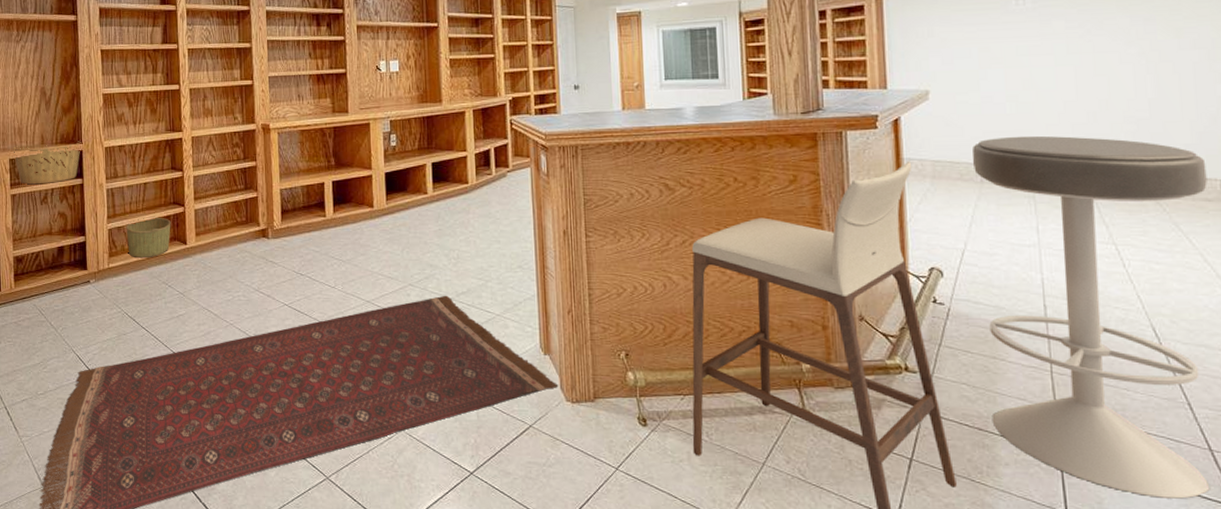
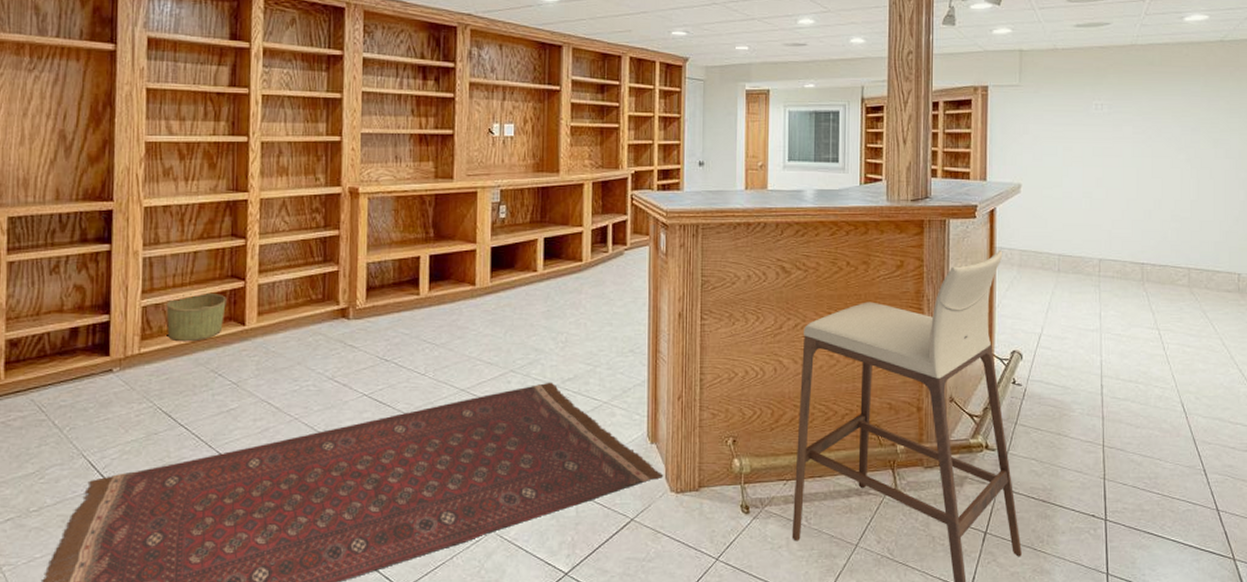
basket: present [13,141,82,185] -> none [13,198,113,250]
bar stool: present [972,135,1210,499] -> none [1052,229,1229,555]

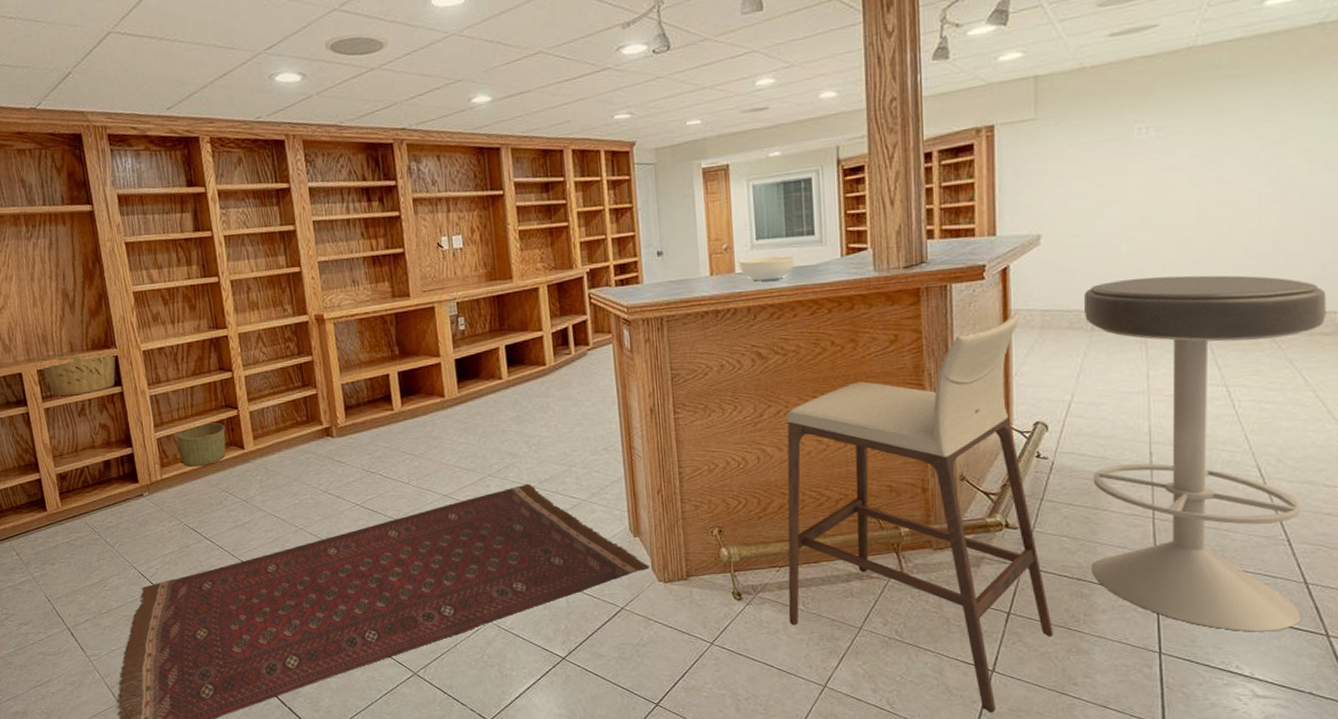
basket: none [13,198,113,250] -> present [39,345,116,397]
bowl: none [771,178,820,200] -> present [738,255,795,282]
bar stool: none [1052,229,1229,555] -> present [1083,275,1327,632]

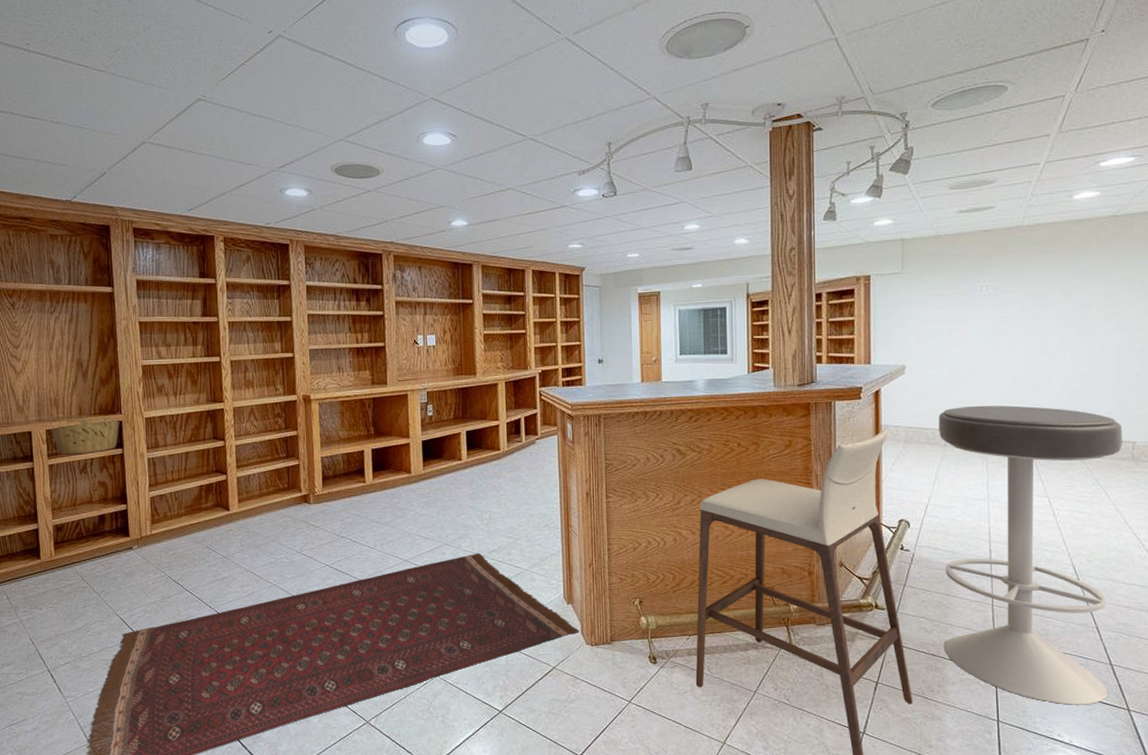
basket: present [175,422,226,467] -> none [168,485,214,525]
bowl: present [738,255,795,282] -> none [664,369,711,389]

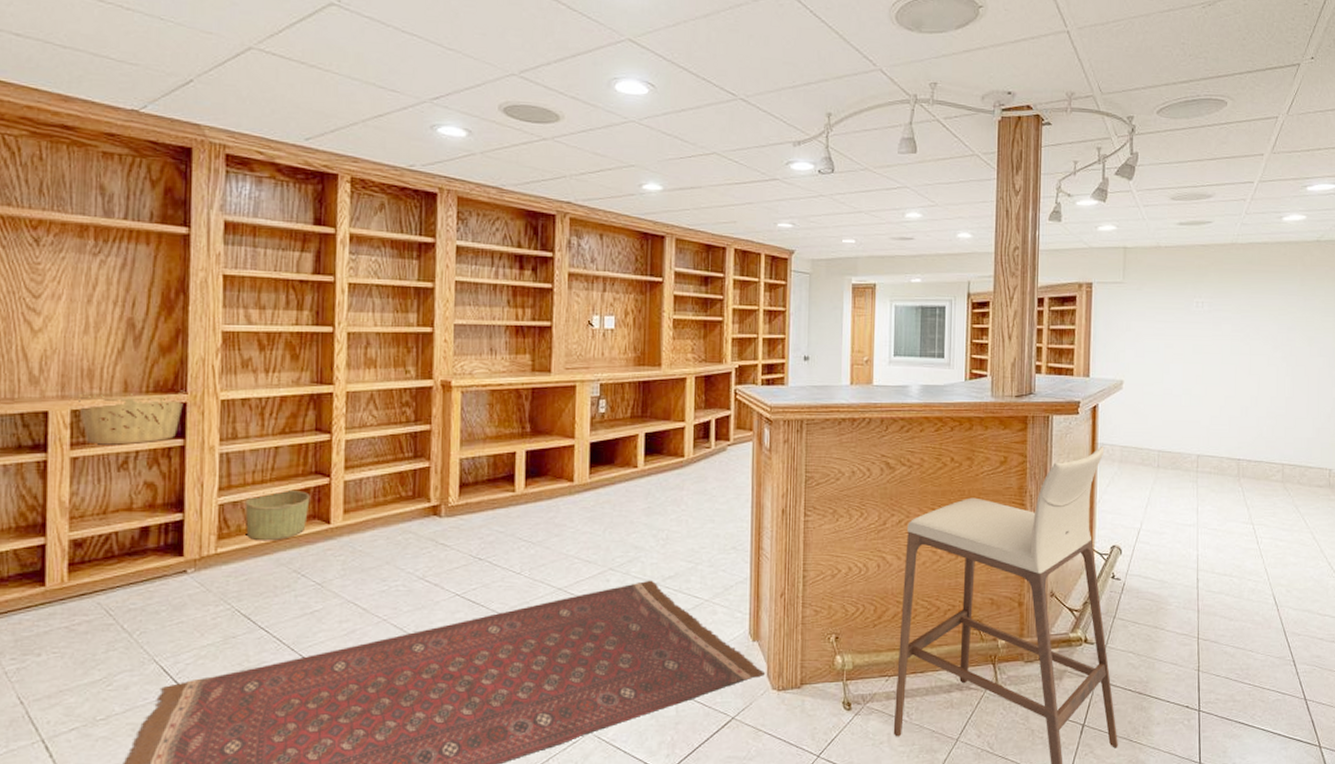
basket: none [168,485,214,525] -> present [245,489,310,541]
bar stool: present [938,405,1122,705] -> none [1150,426,1321,744]

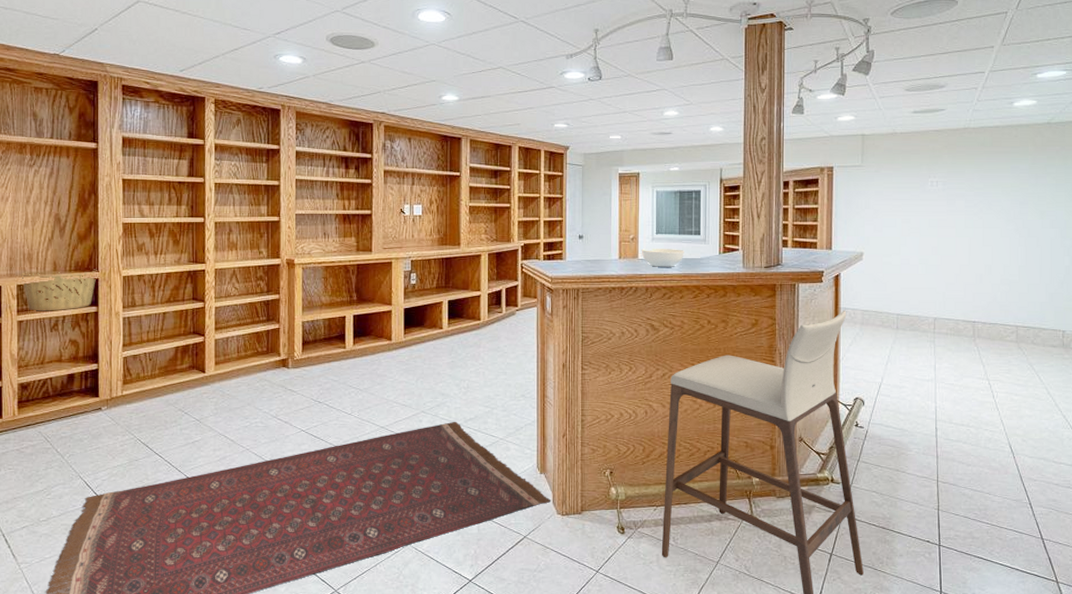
basket: present [245,489,310,541] -> none [142,346,190,386]
bowl: none [876,373,926,395] -> present [641,249,684,267]

